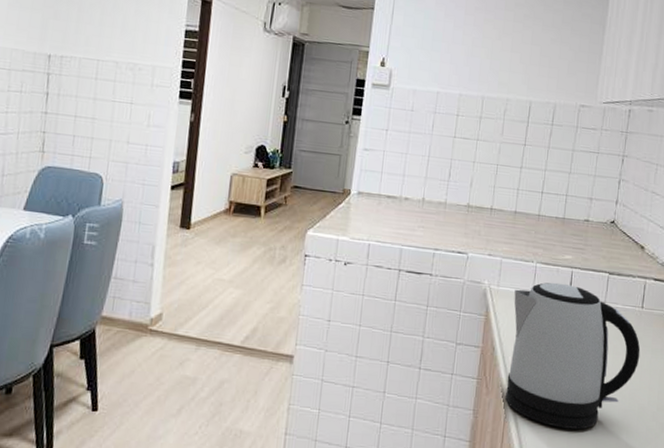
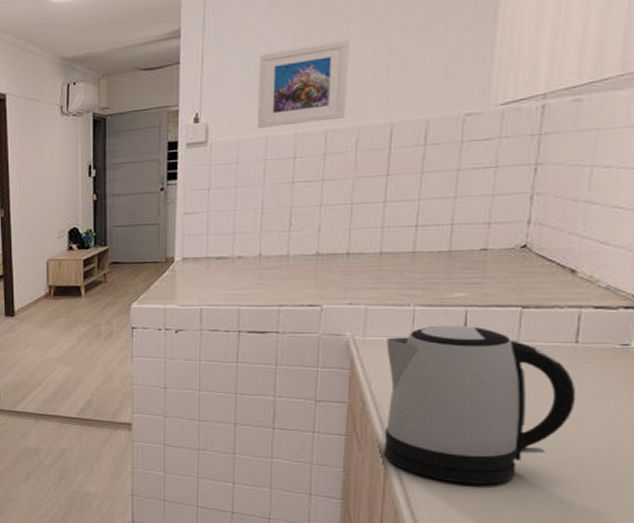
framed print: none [431,18,506,89] -> present [258,40,349,128]

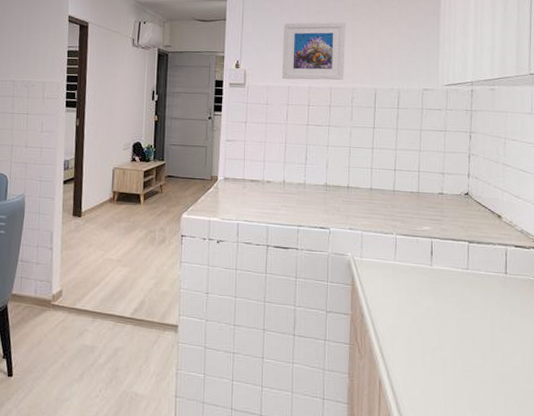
kettle: present [384,325,576,484] -> none [377,252,509,392]

